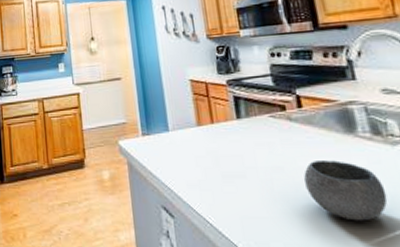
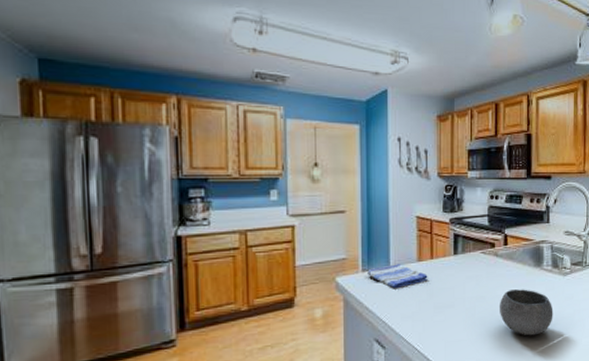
dish towel: none [147,128,211,153] -> present [368,264,428,288]

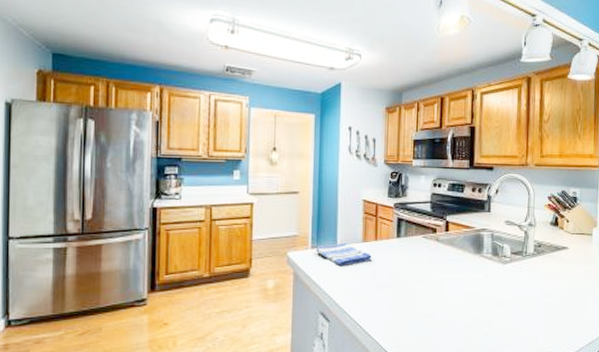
bowl: present [500,289,553,336] -> none [439,274,492,320]

